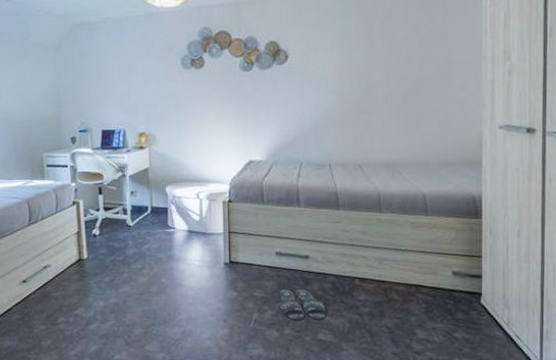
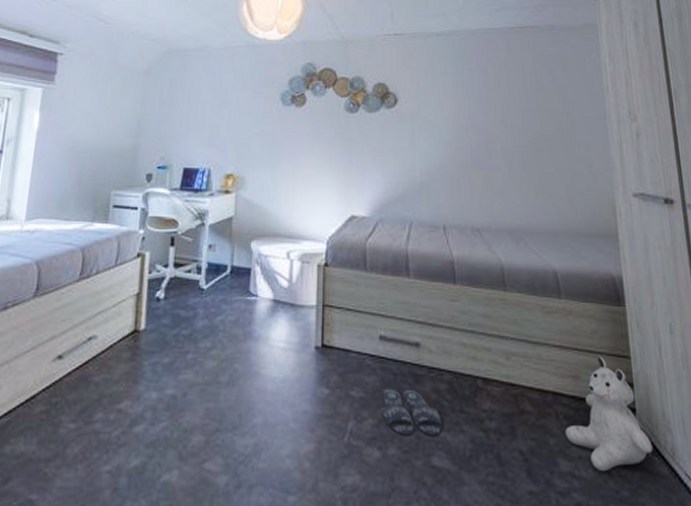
stuffed animal: none [424,257,492,337] -> present [565,356,653,472]

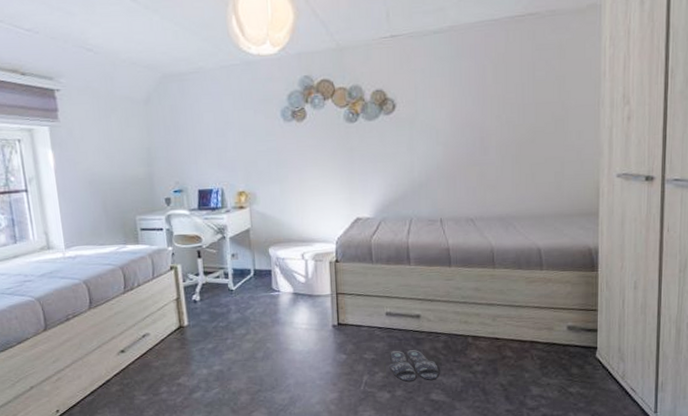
stuffed animal: present [565,356,653,472] -> none [538,311,607,393]

